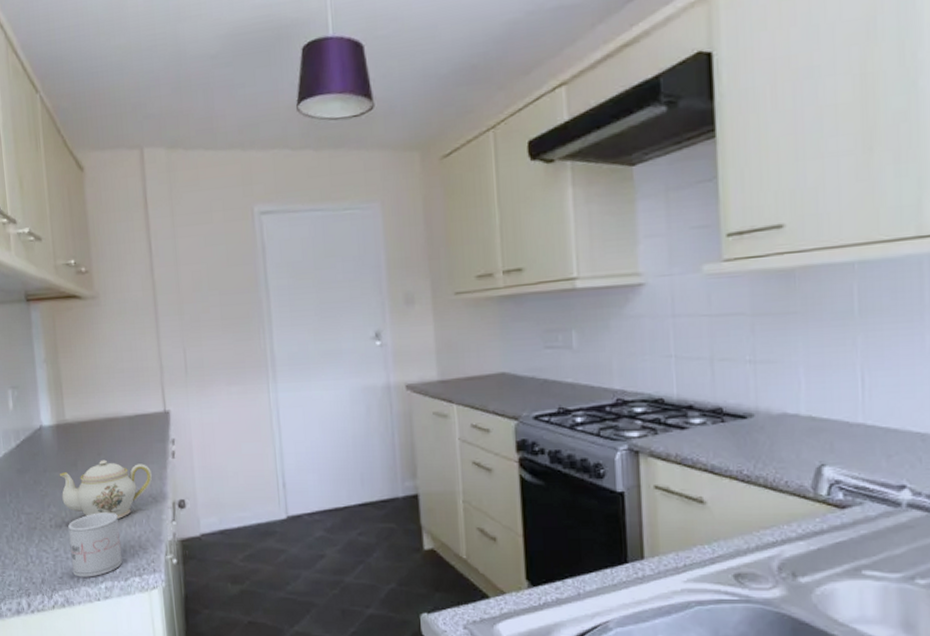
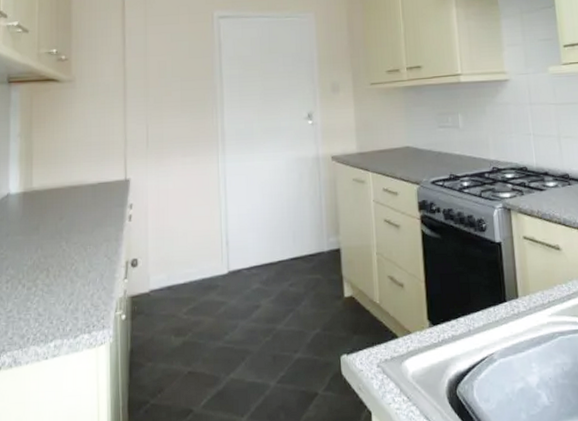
teapot: present [59,459,153,519] -> none [20,223,110,279]
mug: present [68,512,123,577] -> none [23,273,74,337]

